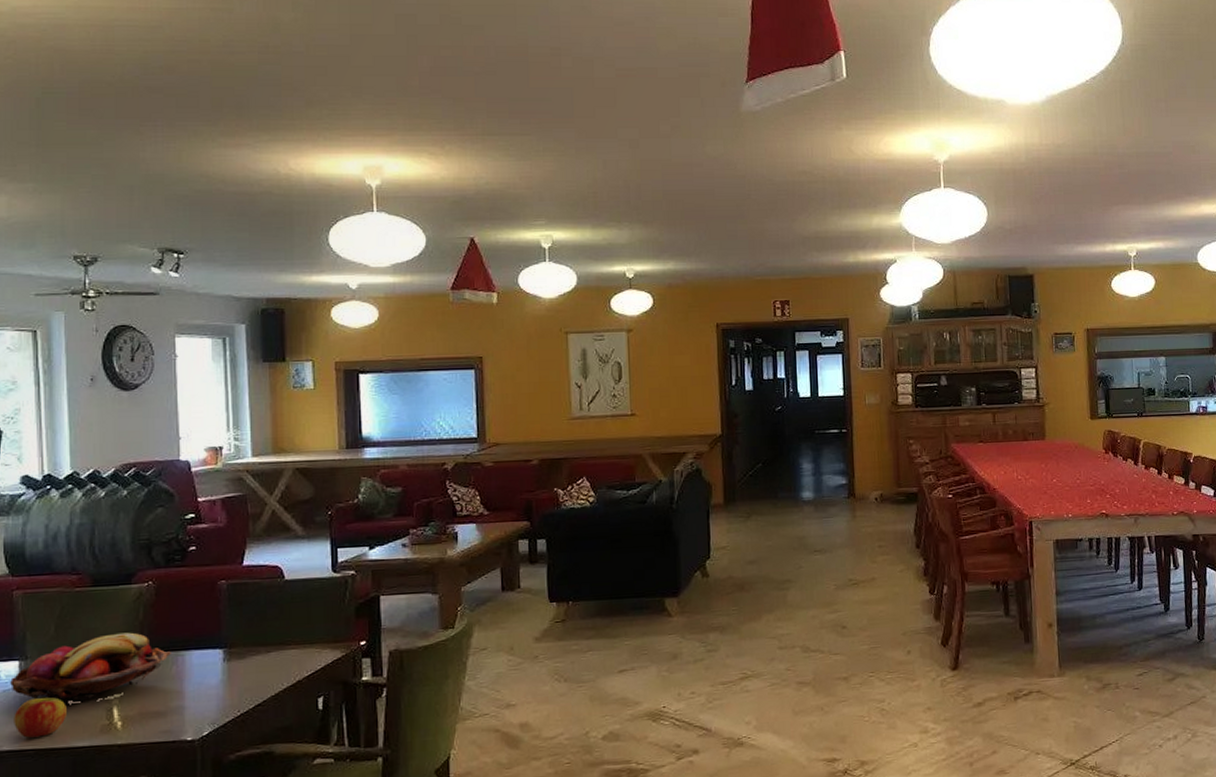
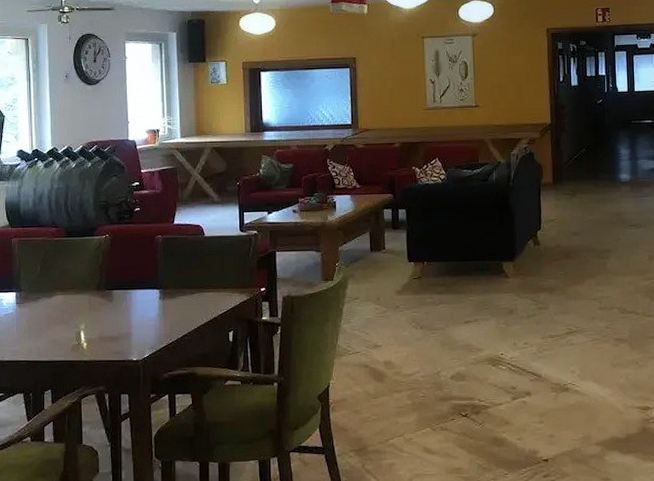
fruit basket: present [10,632,171,703] -> none [10,274,122,326]
apple: present [14,697,67,738] -> none [12,322,48,352]

